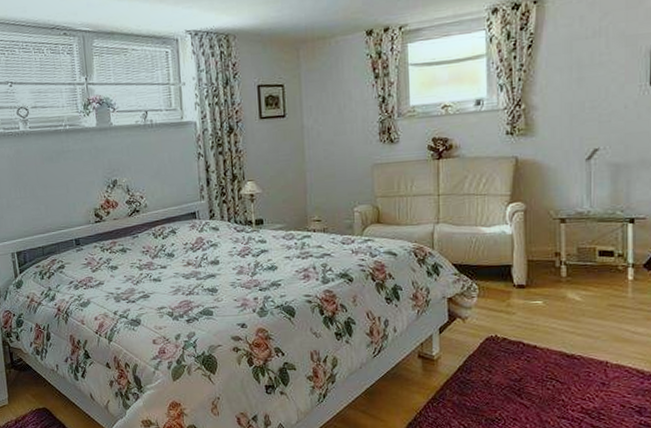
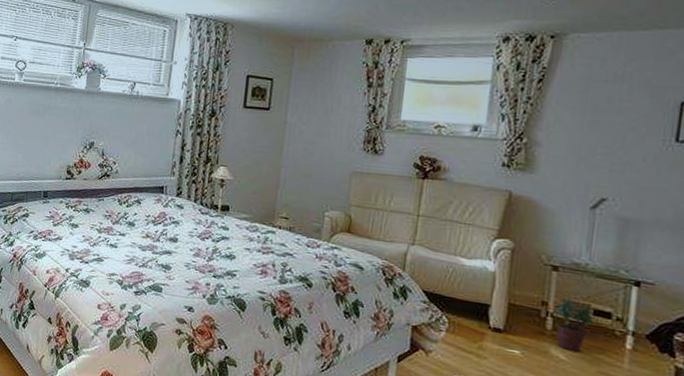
potted plant: none [568,246,602,291] -> present [556,298,597,351]

